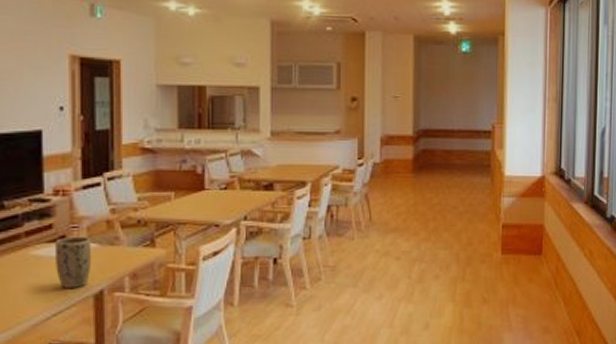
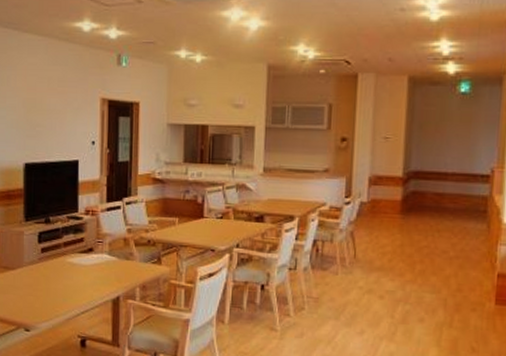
plant pot: present [55,236,92,288] -> none [85,249,112,293]

